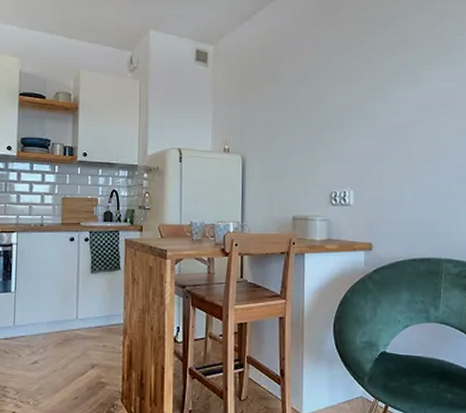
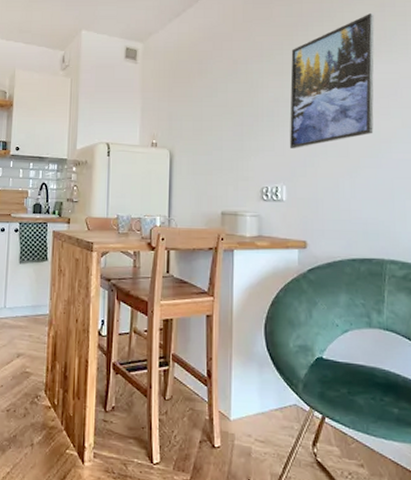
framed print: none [357,23,435,155] -> present [290,13,375,150]

